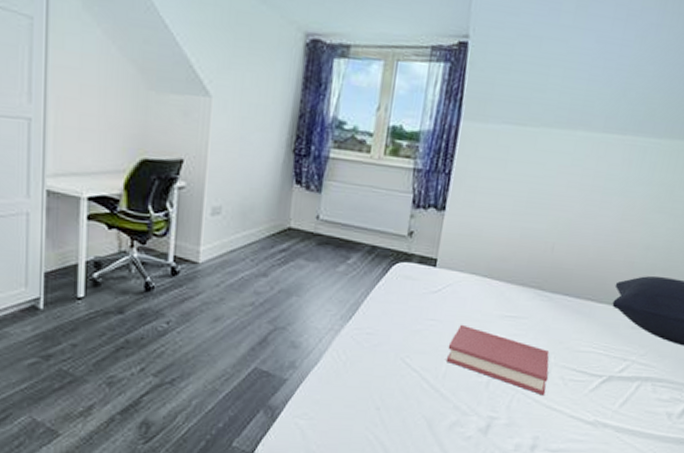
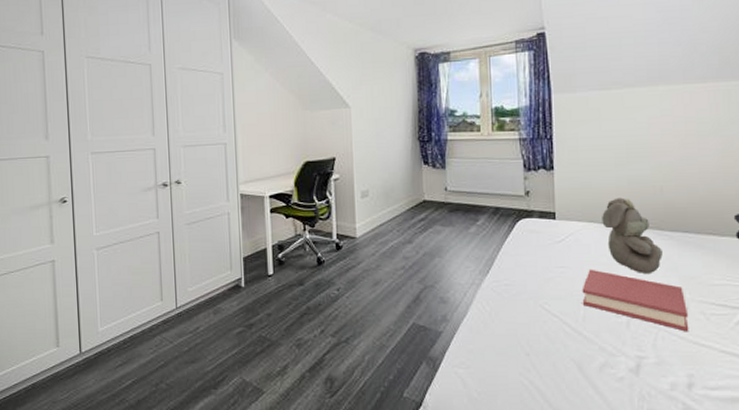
teddy bear: none [484,250,539,335] -> present [602,197,663,275]

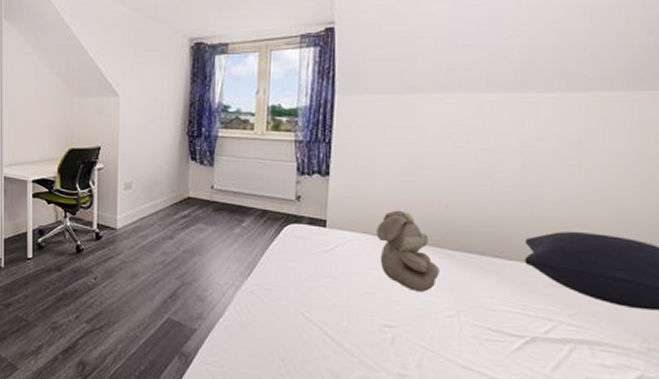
hardback book: present [582,269,689,332] -> none [346,281,461,355]

